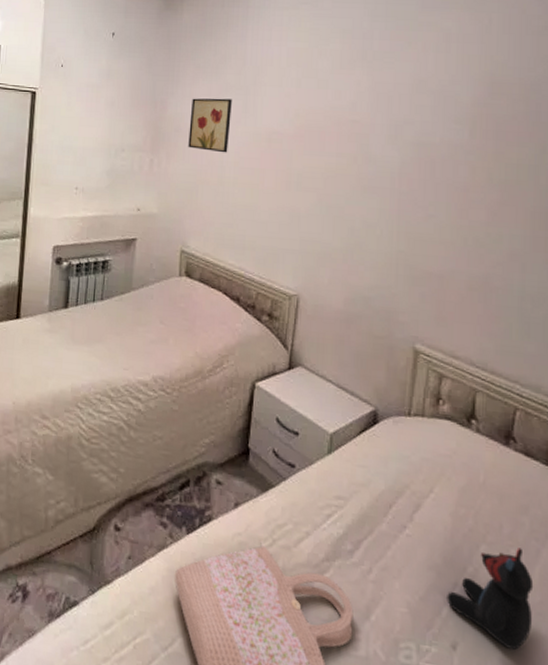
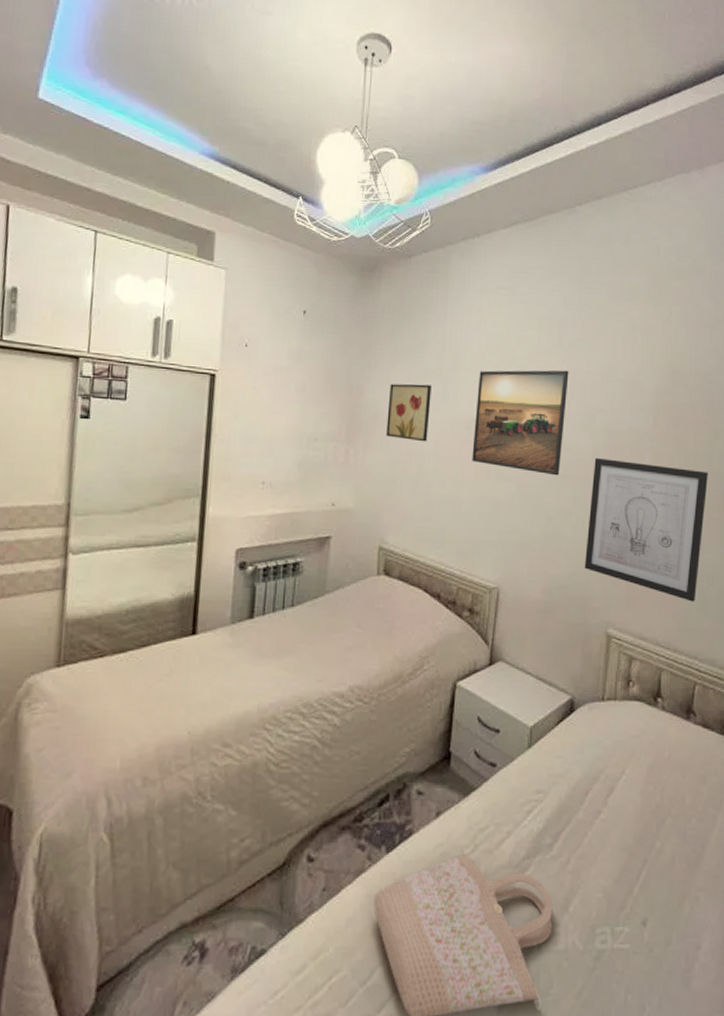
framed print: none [272,82,374,188] -> present [472,370,569,476]
wall art: none [389,171,534,323] -> present [584,458,708,602]
teddy bear: present [447,547,534,651] -> none [638,816,711,916]

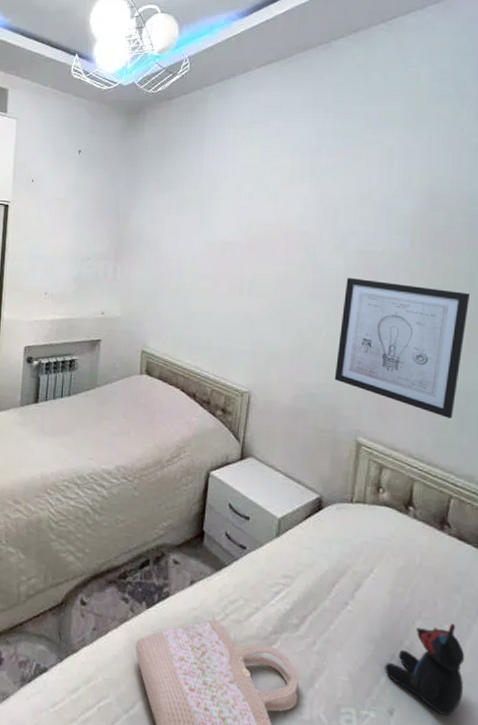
wall art: present [386,383,432,442] -> none [149,210,189,261]
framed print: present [472,370,569,476] -> none [226,196,322,294]
teddy bear: none [638,816,711,916] -> present [385,623,465,717]

